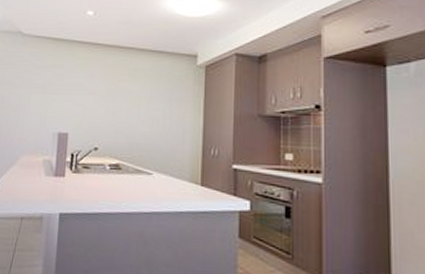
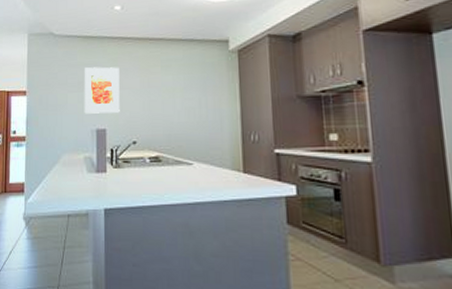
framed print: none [47,70,87,118] -> present [84,67,120,114]

